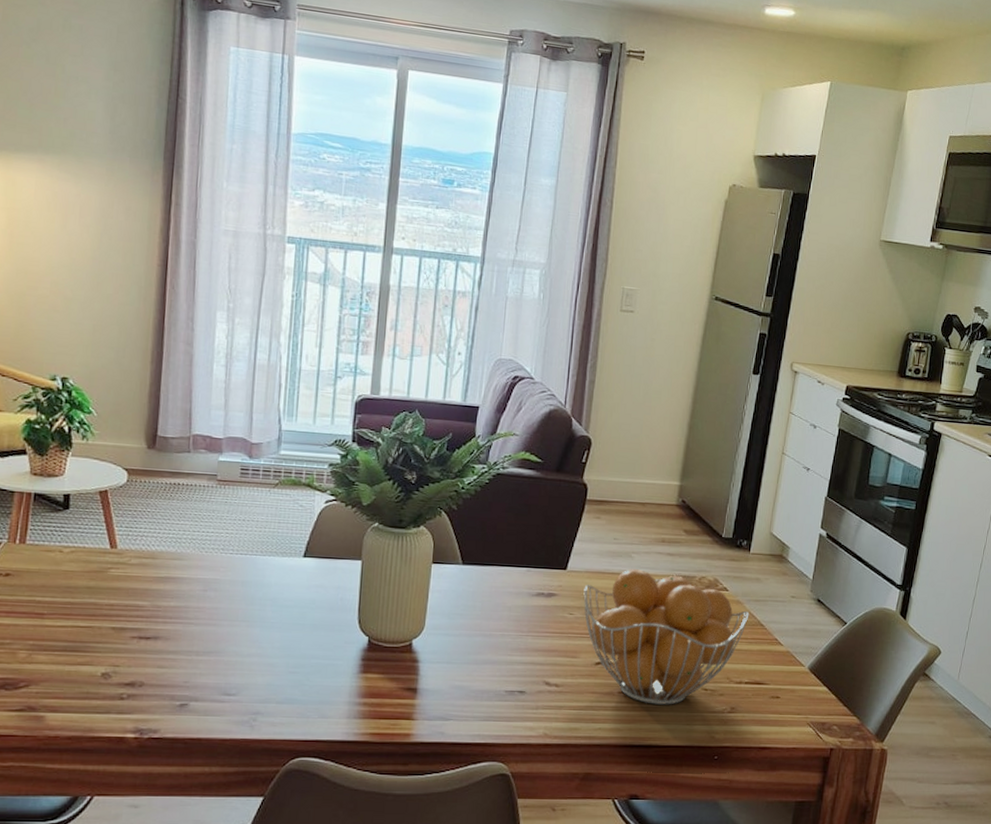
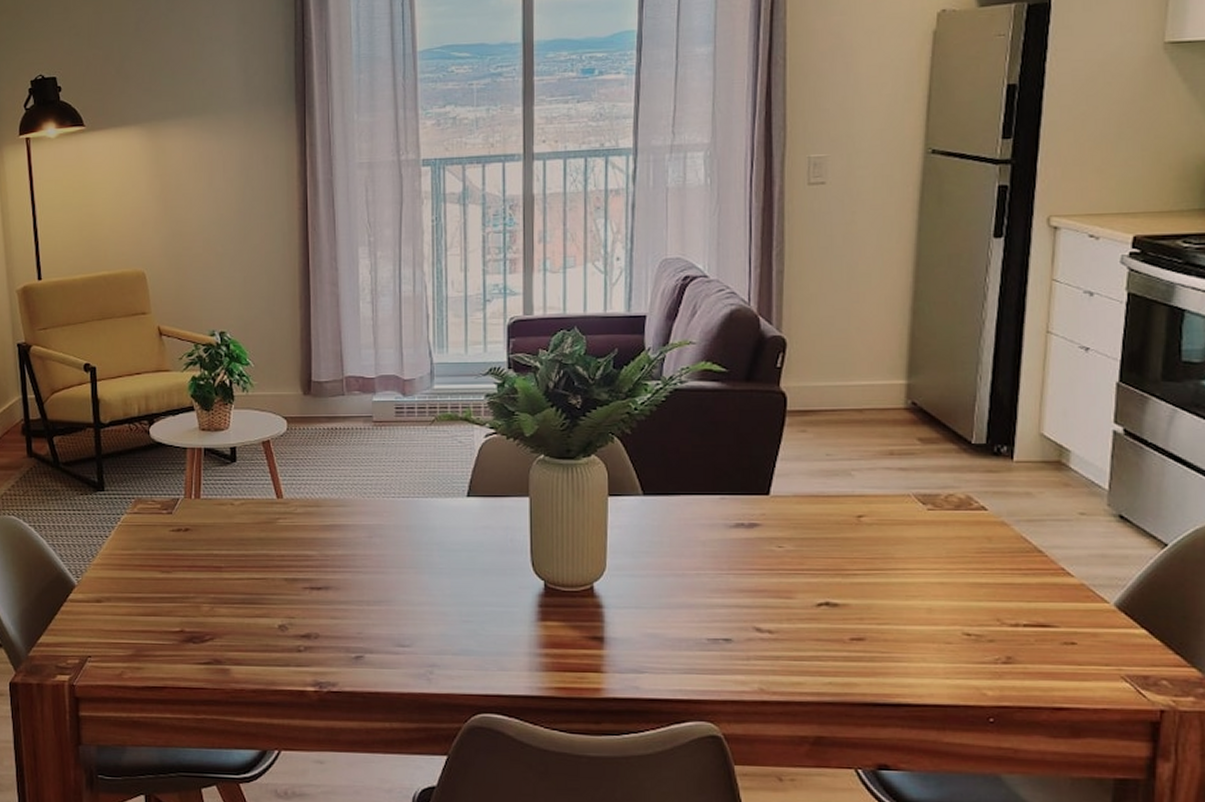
fruit basket: present [583,569,750,705] -> none [793,490,1021,654]

